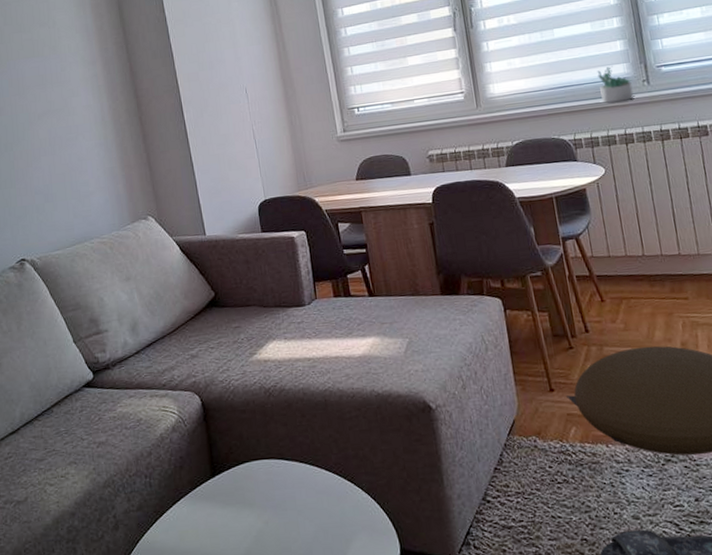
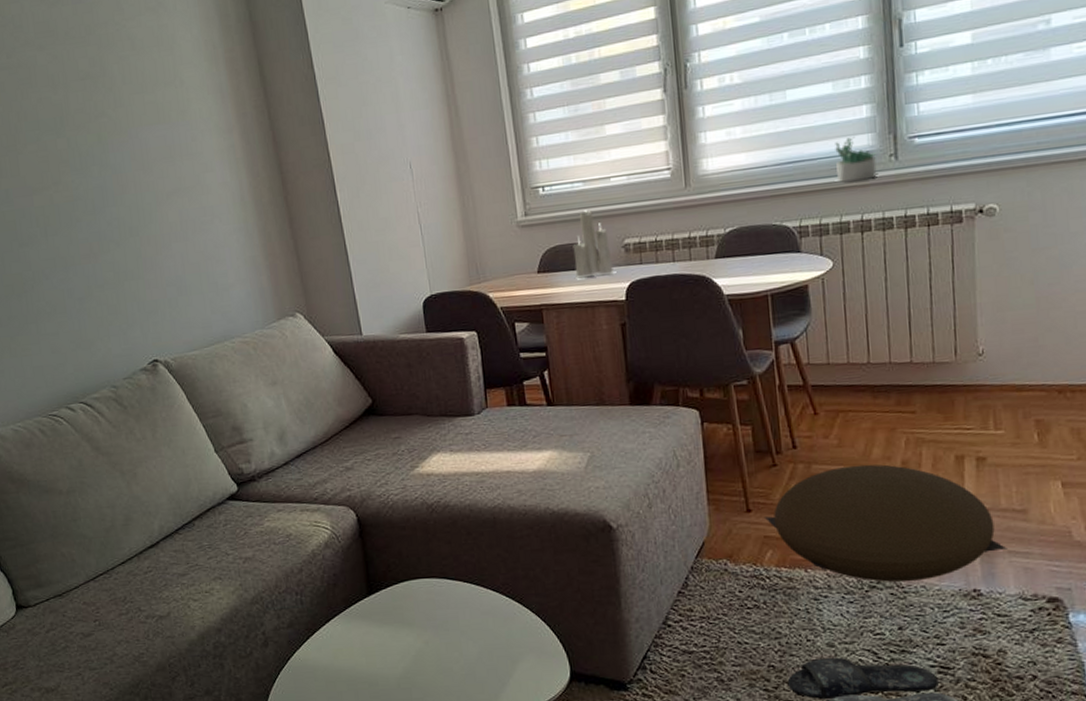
candle: none [385,127,421,185] -> present [573,210,614,279]

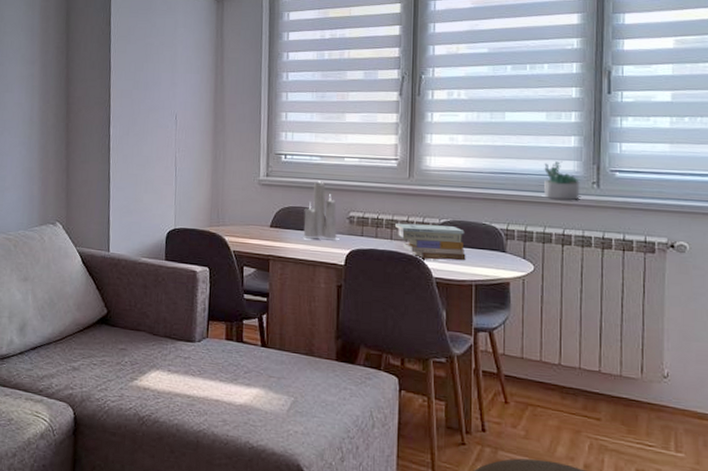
books: none [676,234,758,277] -> present [395,223,466,261]

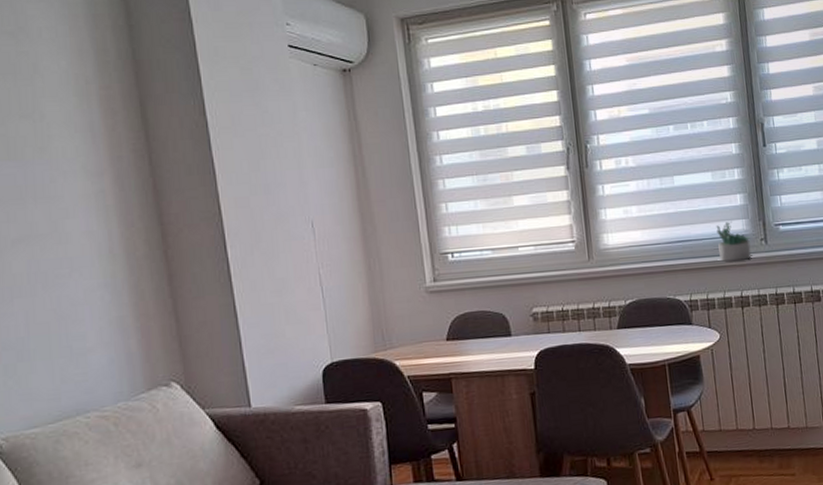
candle: present [303,181,337,240] -> none [482,278,523,347]
books: present [395,223,466,261] -> none [582,306,656,347]

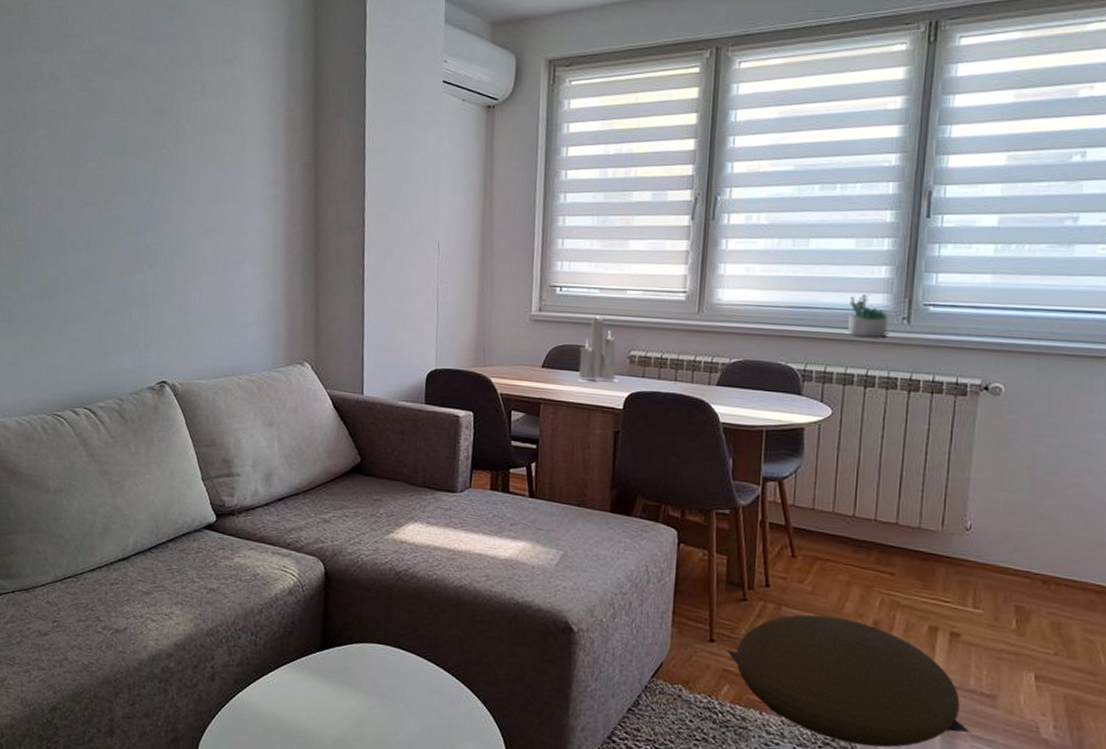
candle: none [482,278,523,347] -> present [578,316,616,382]

